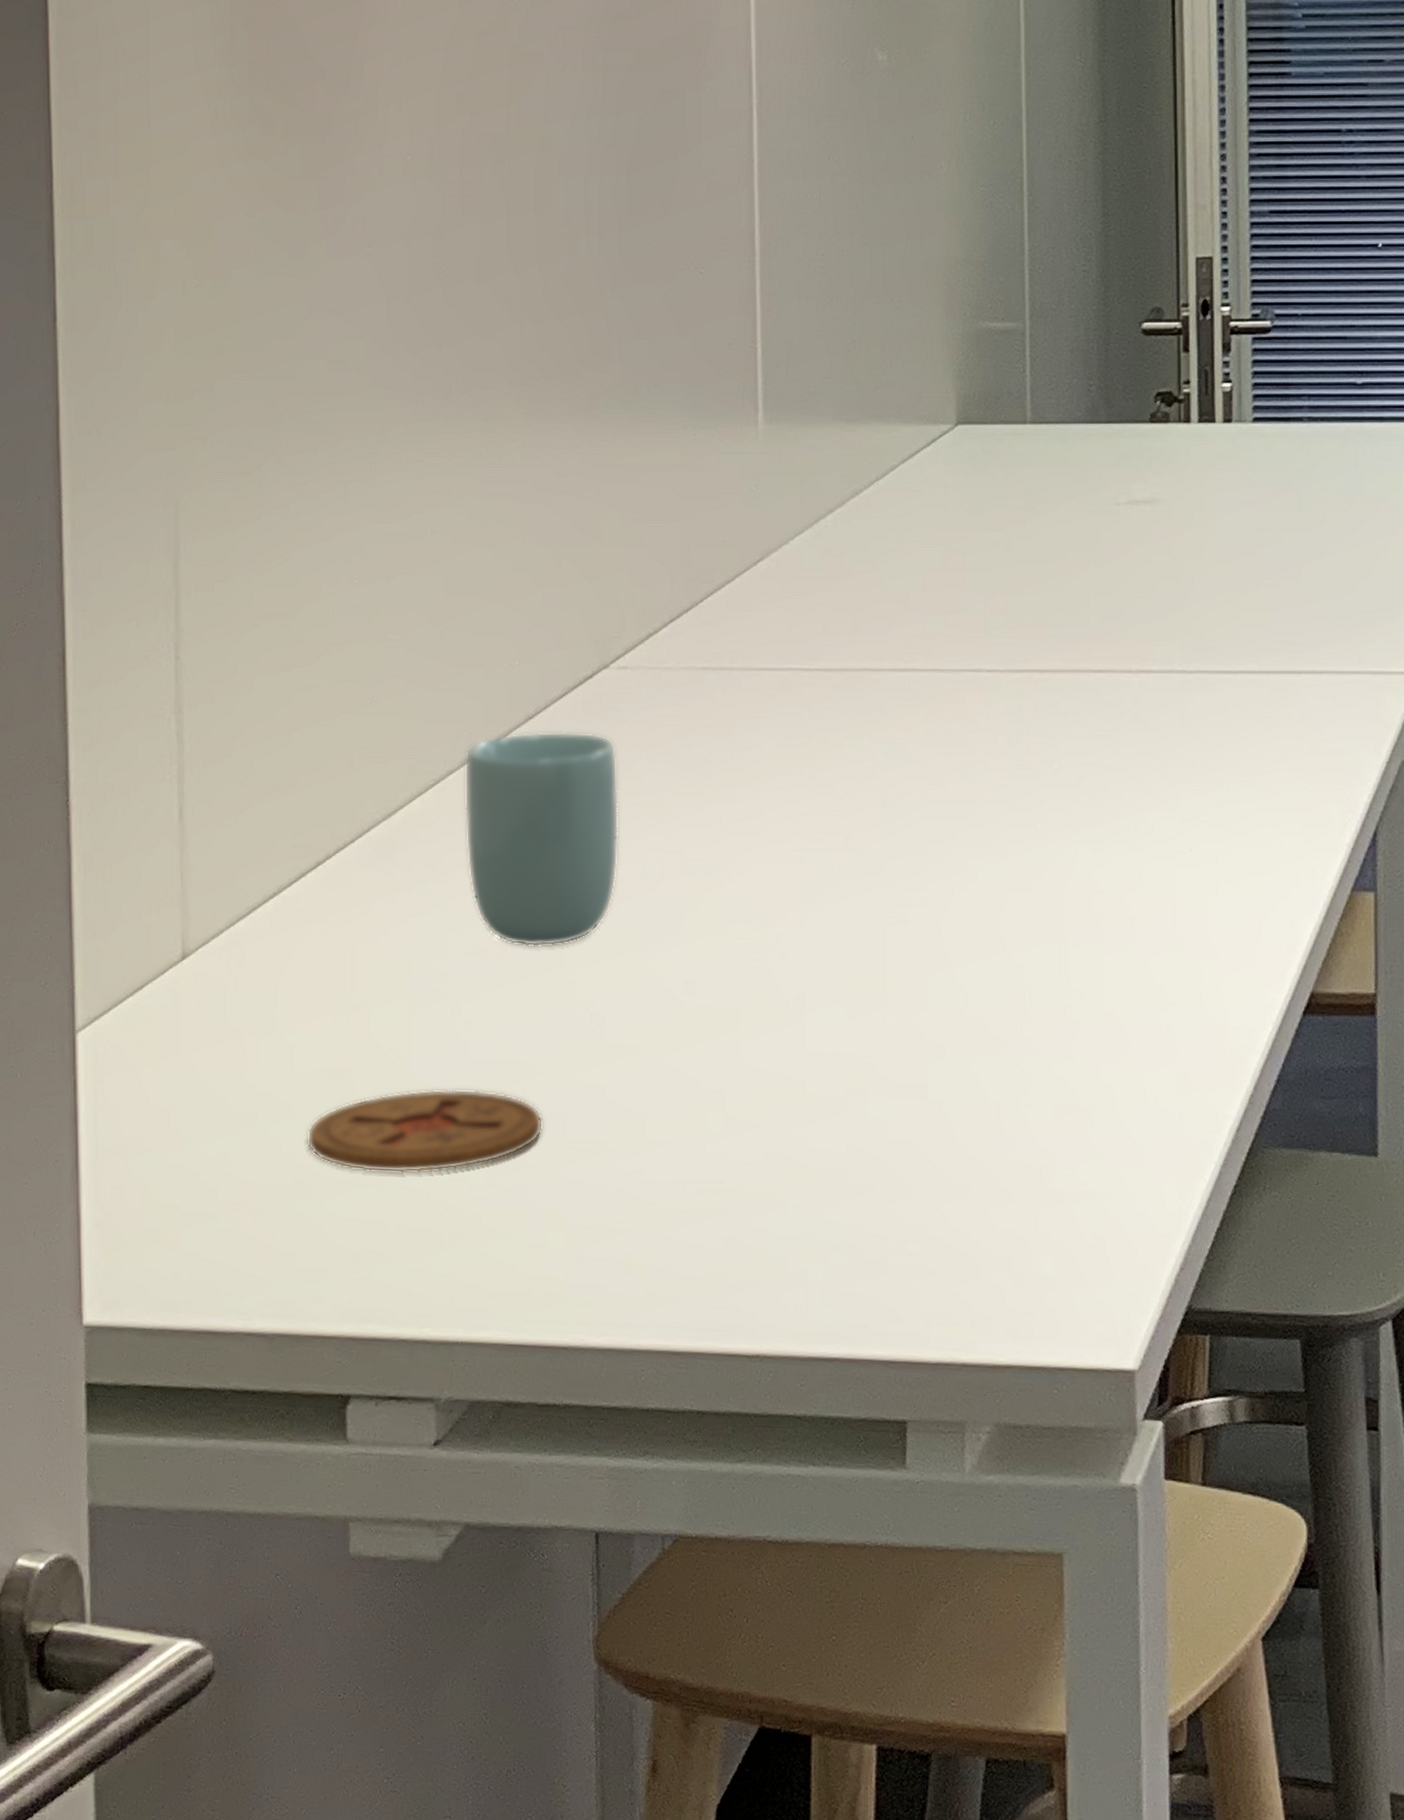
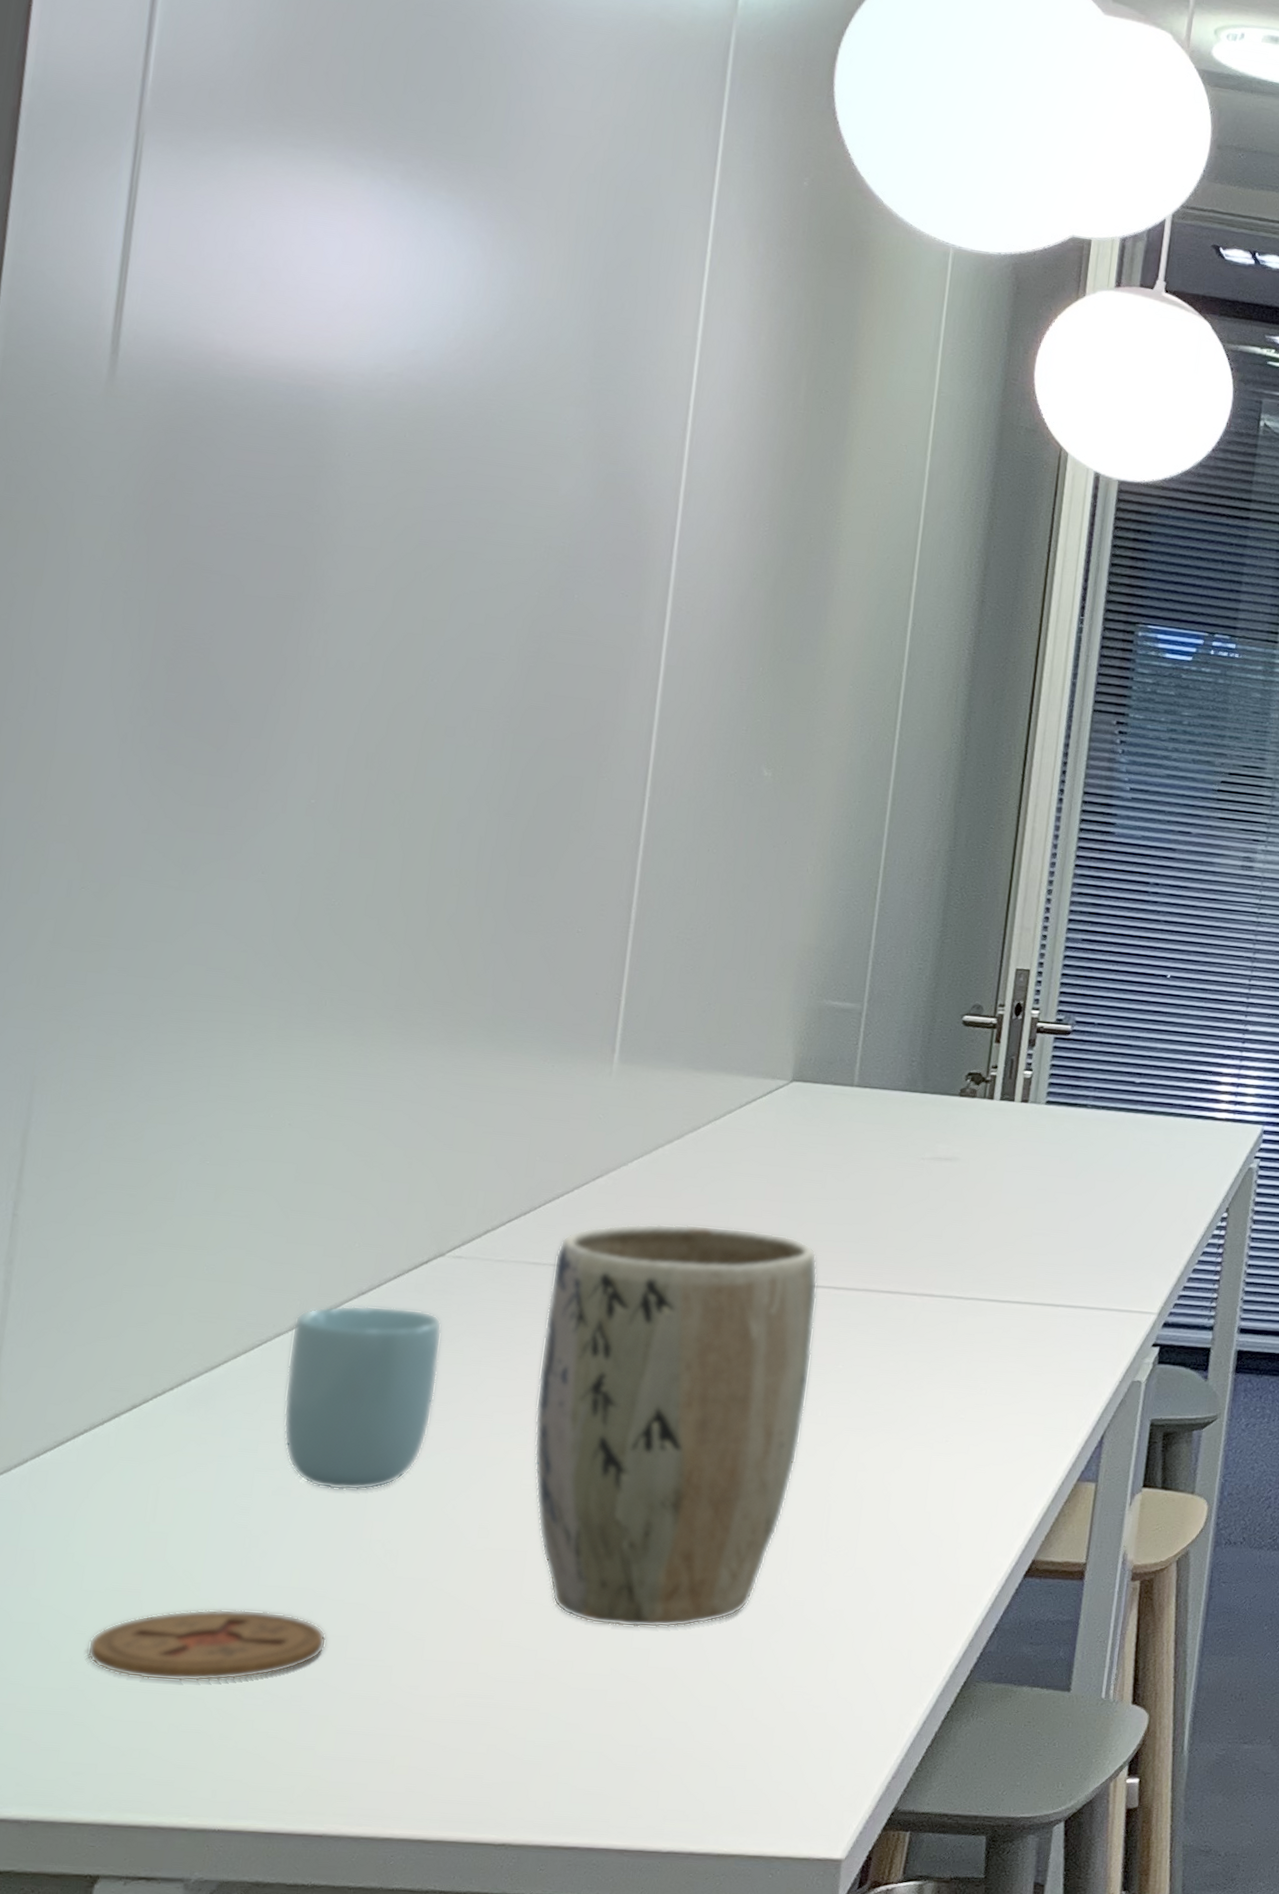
plant pot: none [724,607,1022,1094] -> present [534,1223,818,1628]

